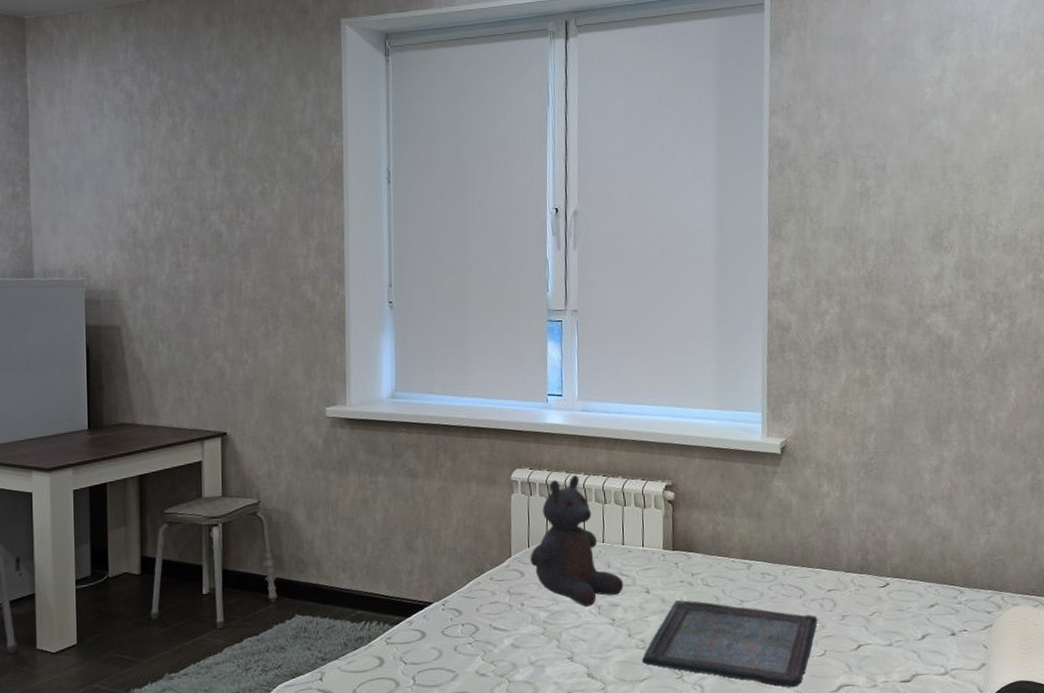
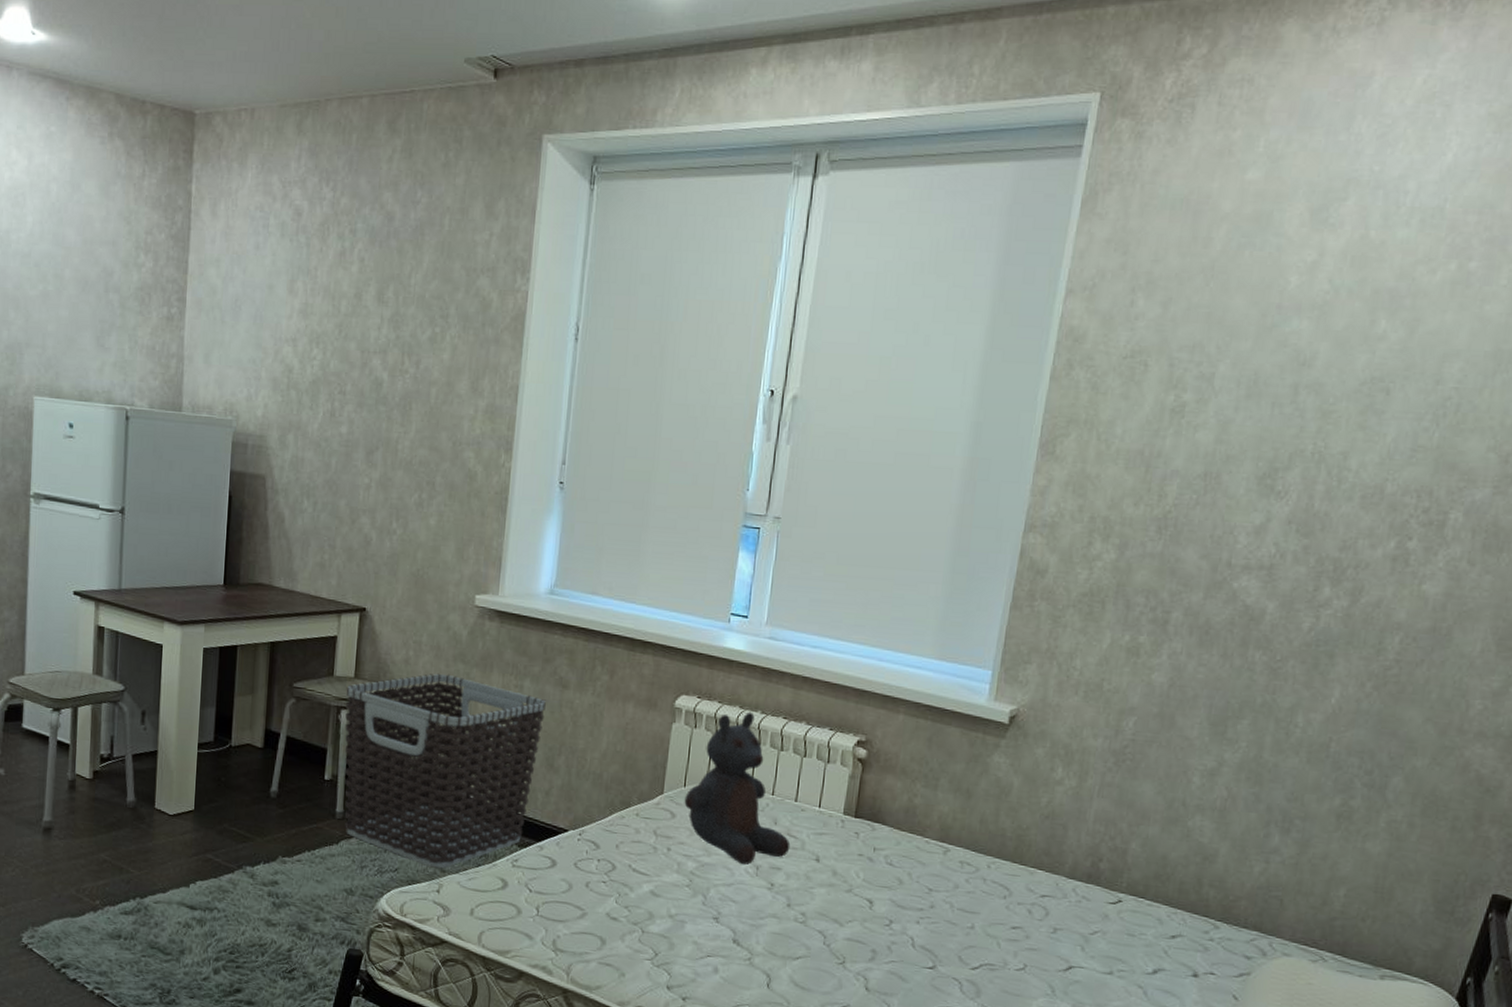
clothes hamper: none [215,480,400,658] -> present [345,673,546,869]
serving tray: present [642,600,818,688] -> none [799,875,1023,1001]

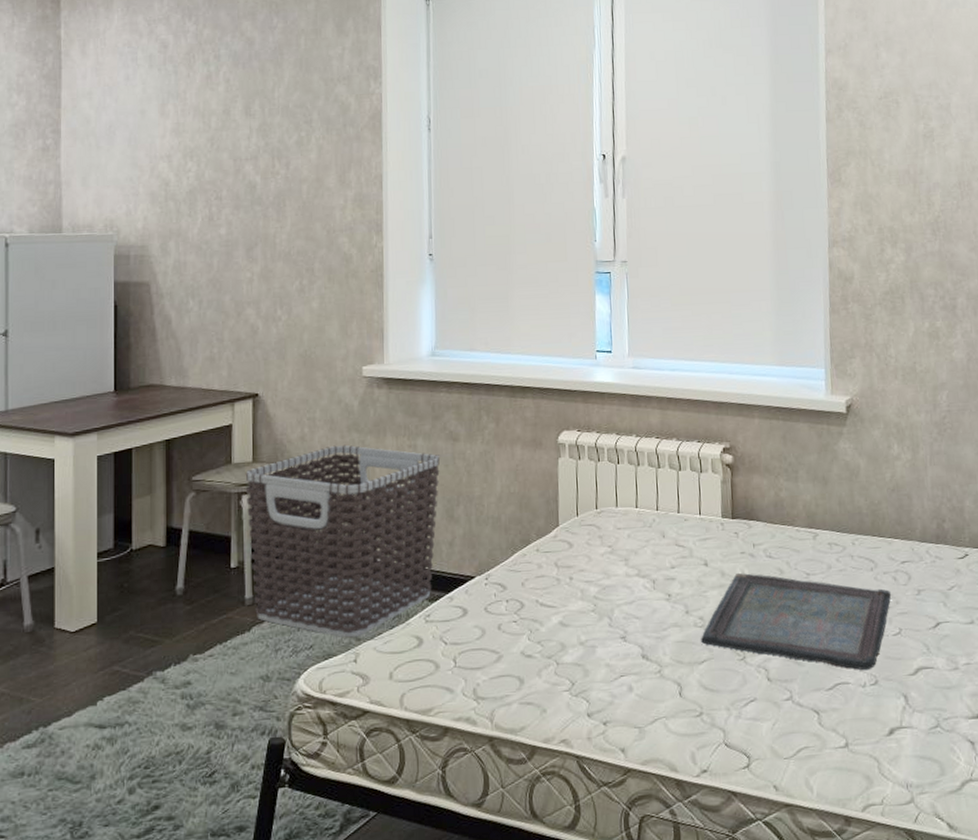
teddy bear: present [684,711,791,865] -> none [579,436,680,580]
serving tray: none [799,875,1023,1001] -> present [701,573,892,671]

